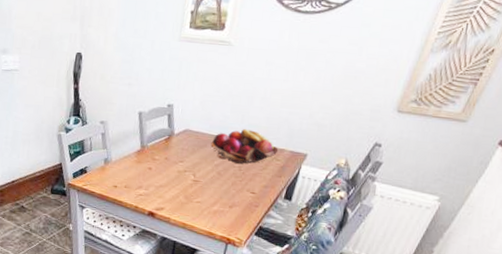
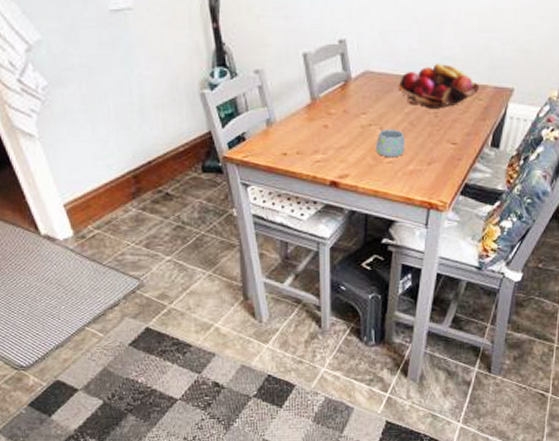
mug: none [187,176,213,199] -> present [375,129,406,158]

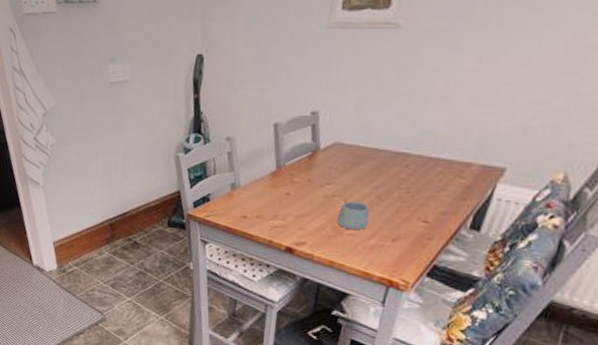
fruit basket: present [398,63,480,109] -> none [368,137,464,185]

